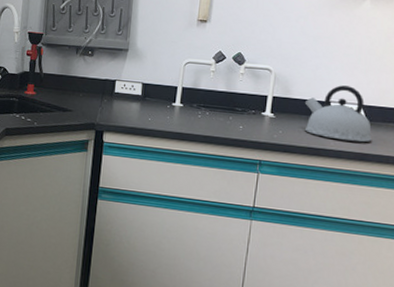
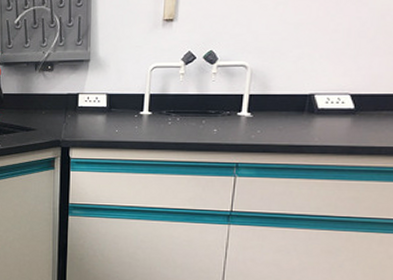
kettle: present [304,85,373,143] -> none [285,75,363,135]

